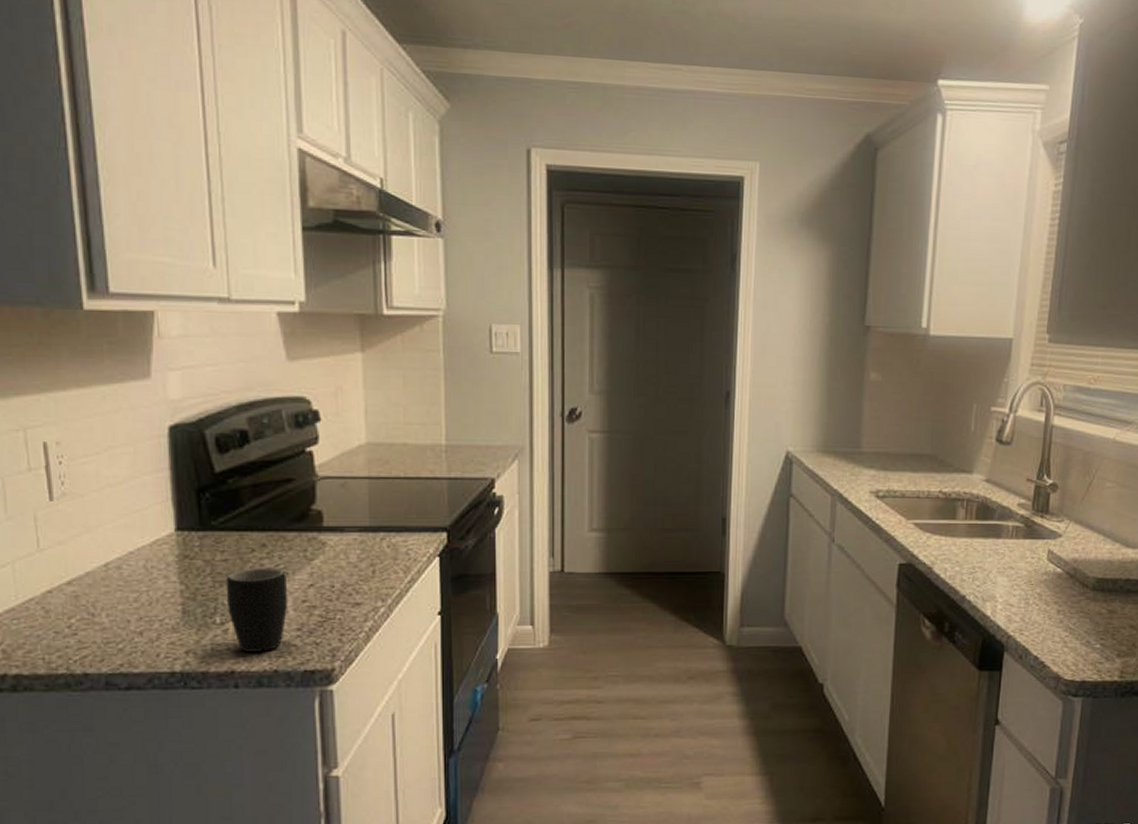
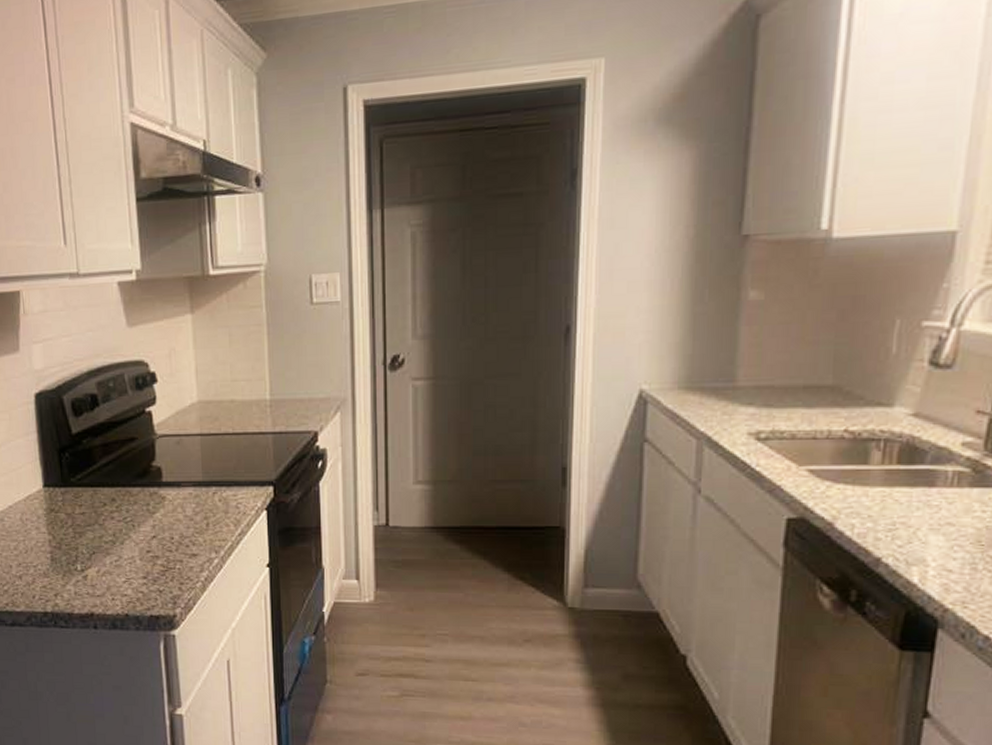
mug: present [225,567,288,652] -> none [84,520,135,597]

